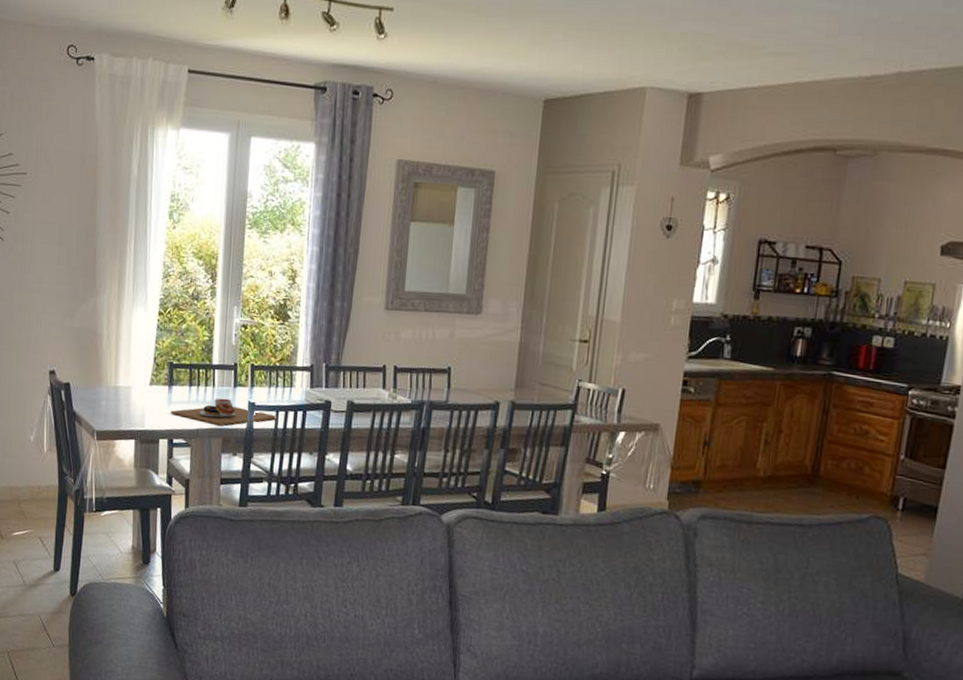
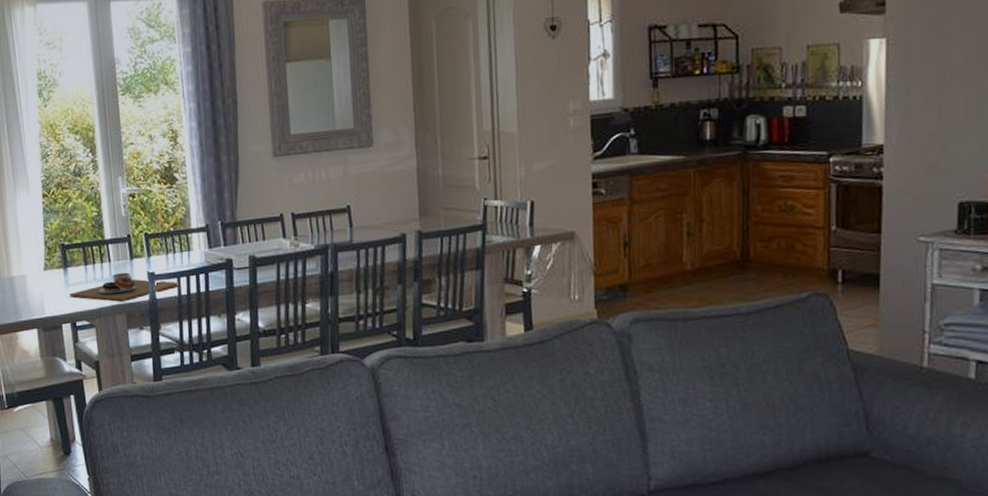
kettle: none [827,339,857,375] -> present [741,114,770,152]

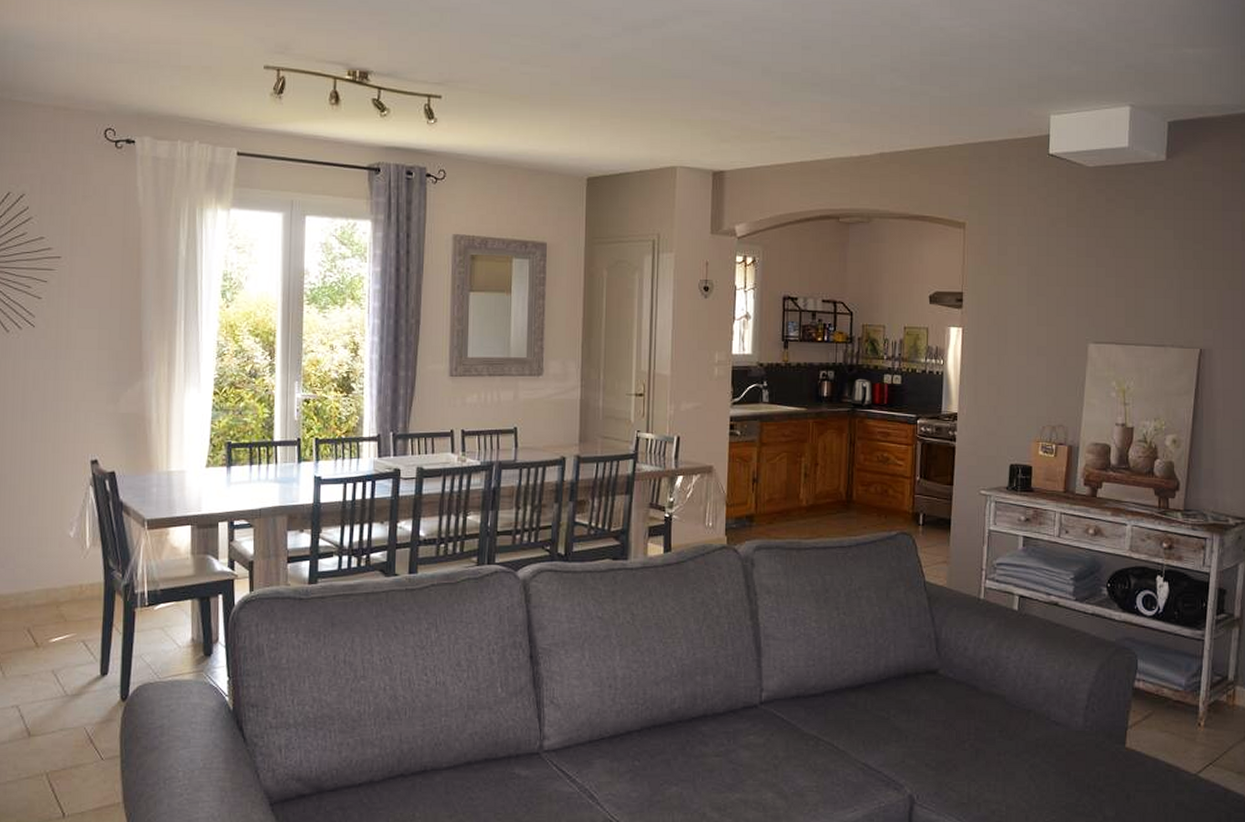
place setting: present [69,272,180,302] -> none [230,475,345,503]

